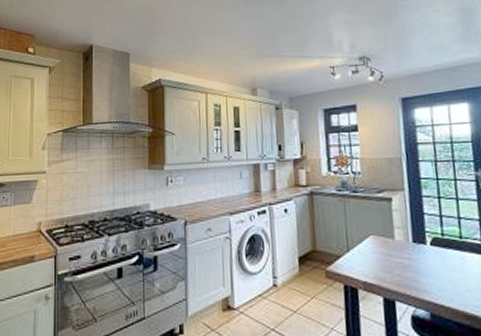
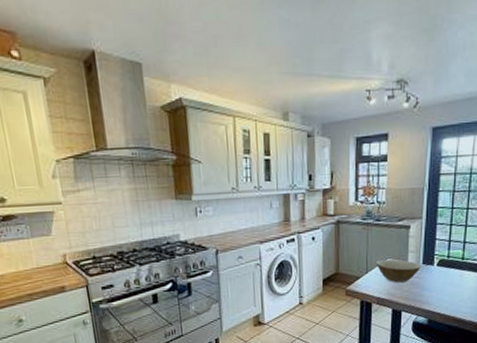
bowl: none [357,236,412,265] -> present [375,259,421,283]

